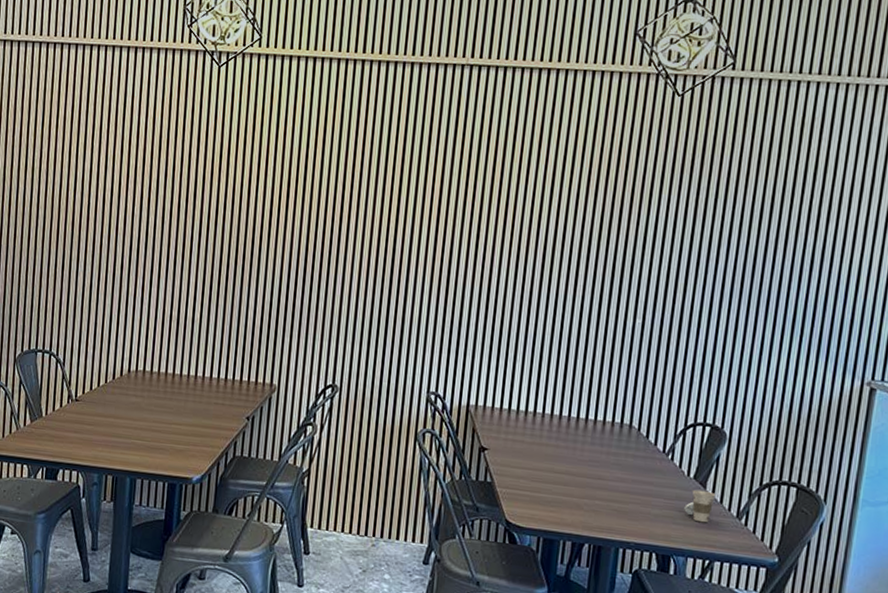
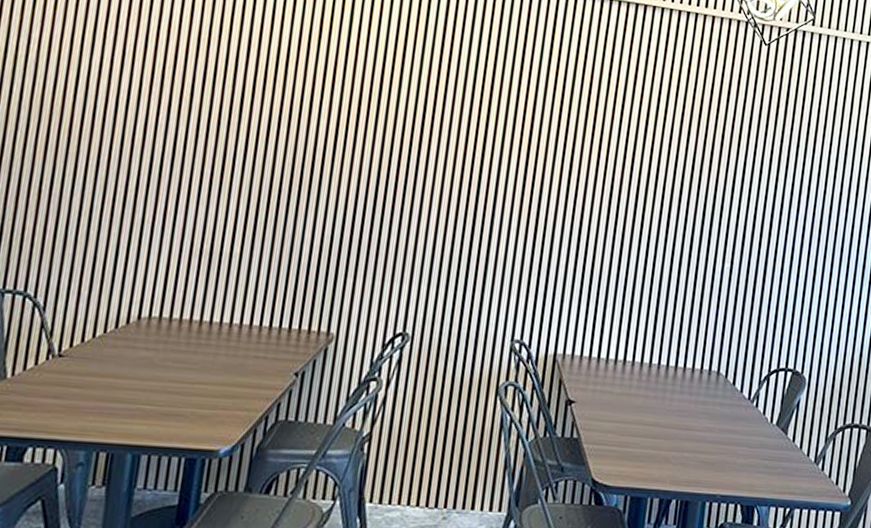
cup: present [684,489,716,523] -> none [767,436,796,470]

